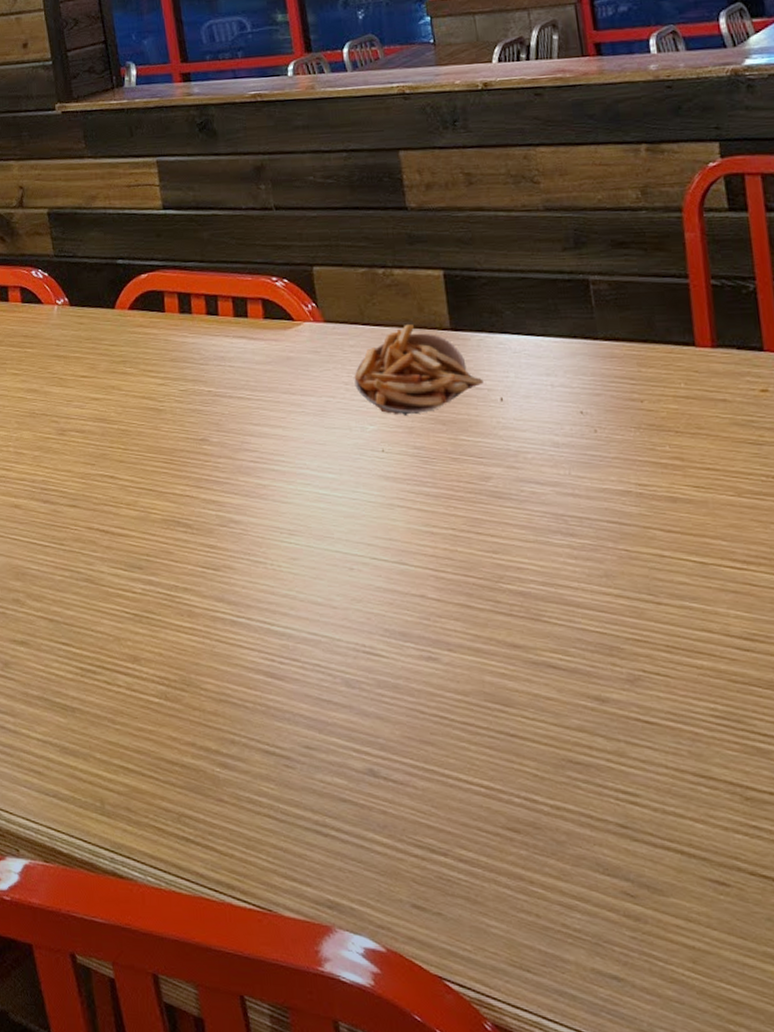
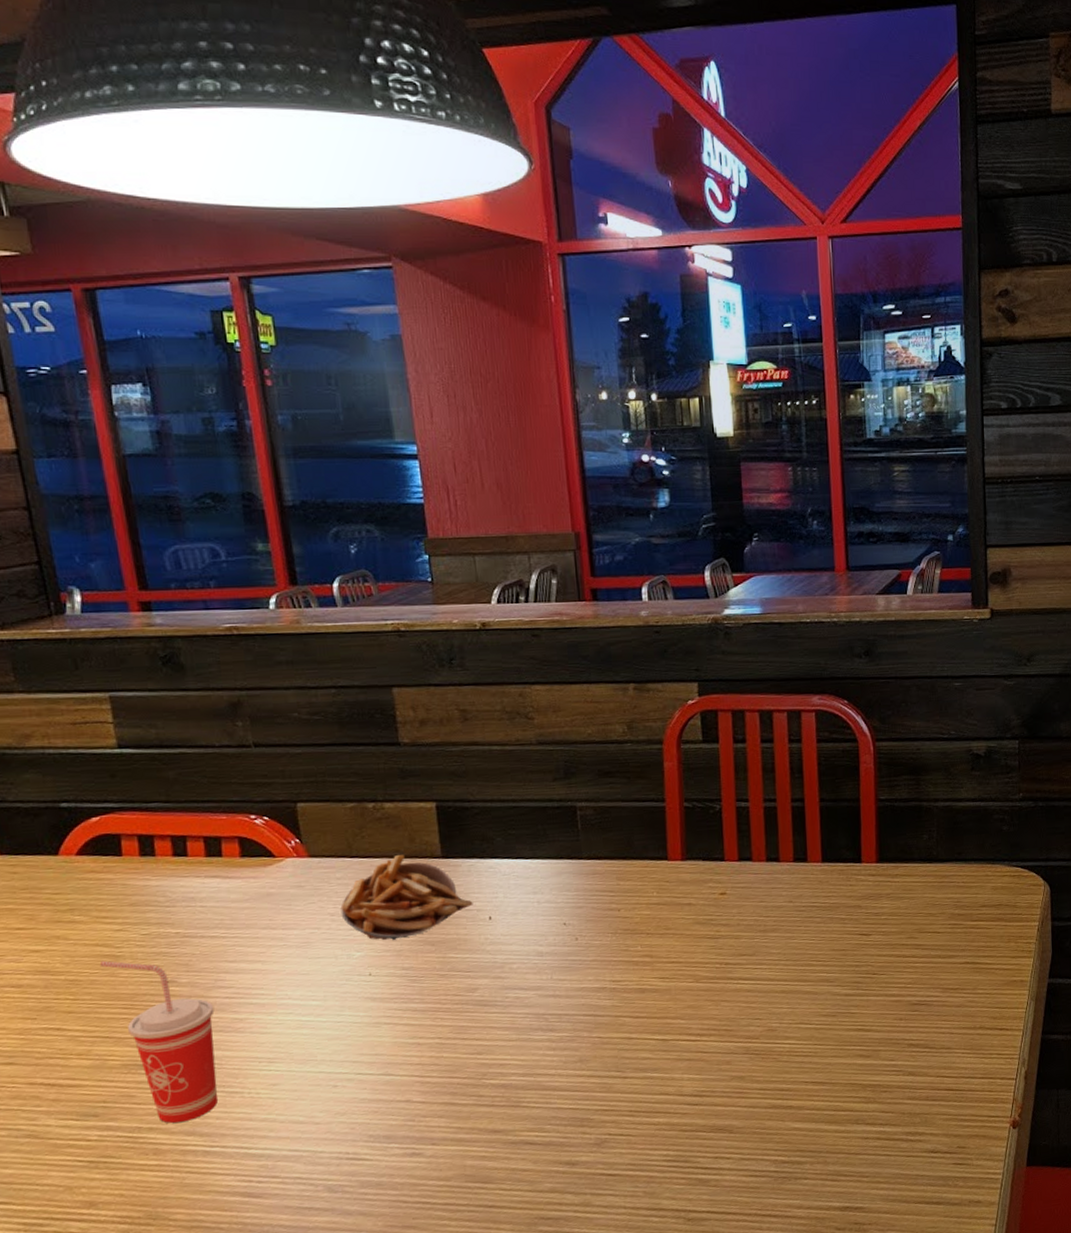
beverage cup: none [145,413,244,587] -> present [99,960,218,1124]

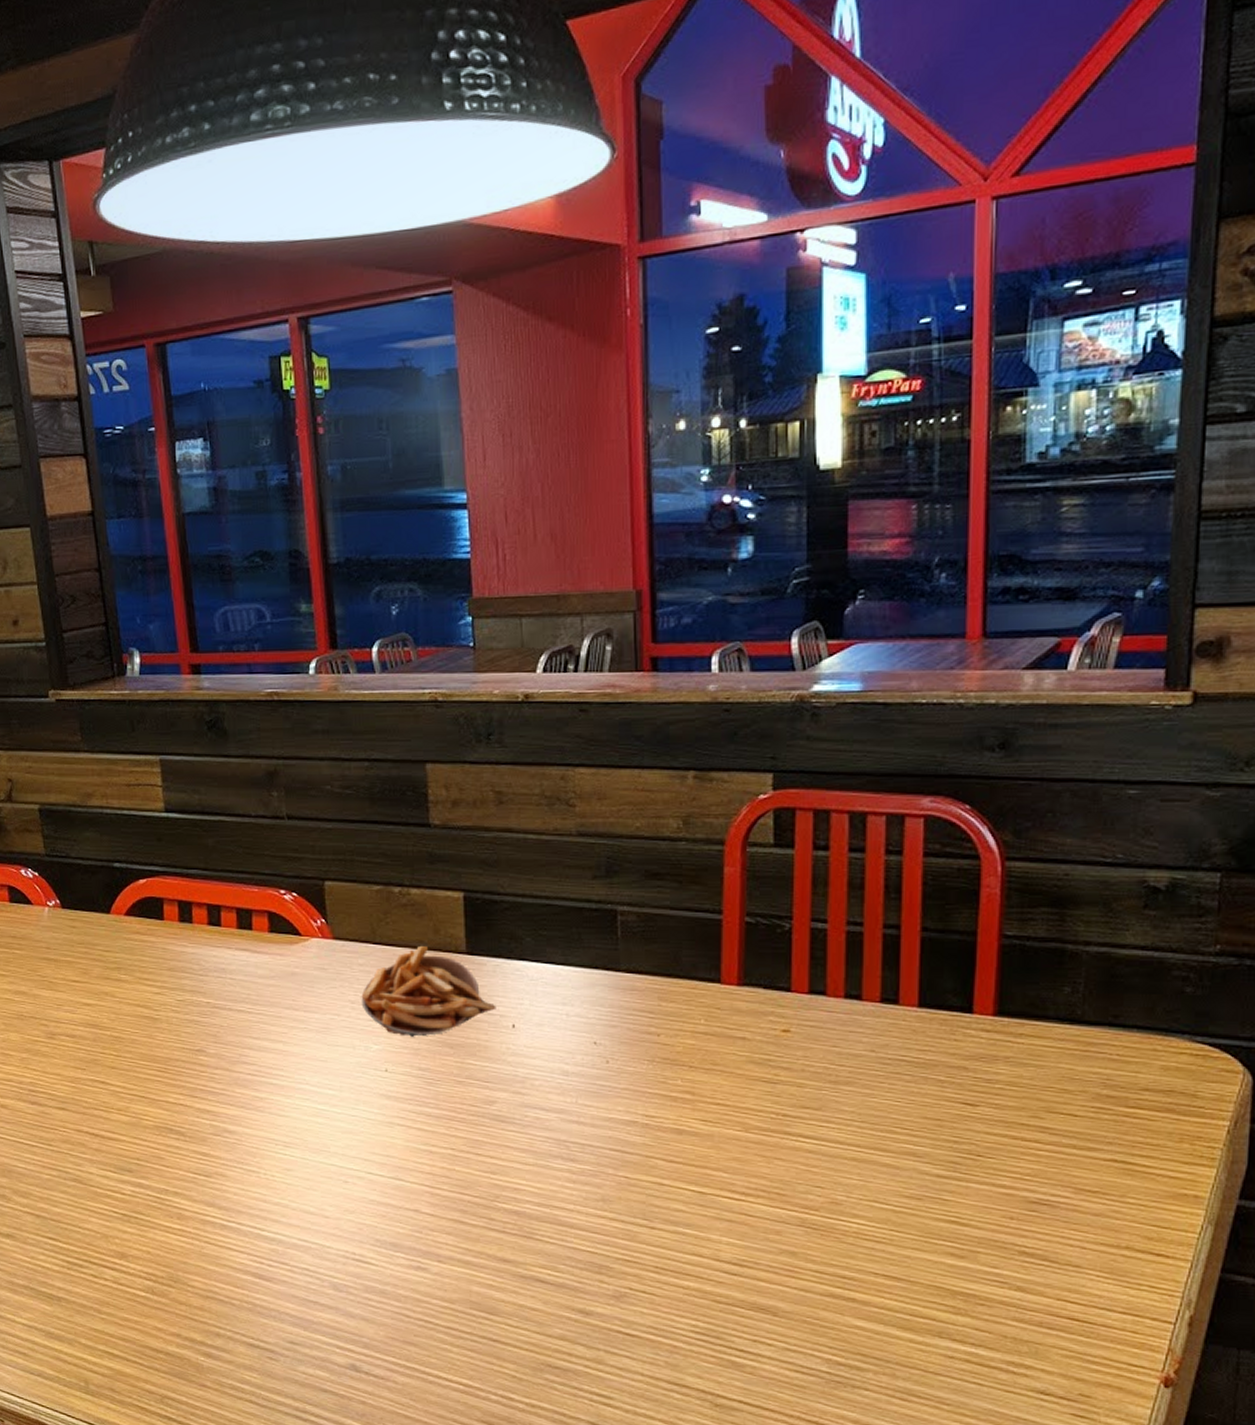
beverage cup: present [99,960,218,1124] -> none [140,1021,238,1192]

